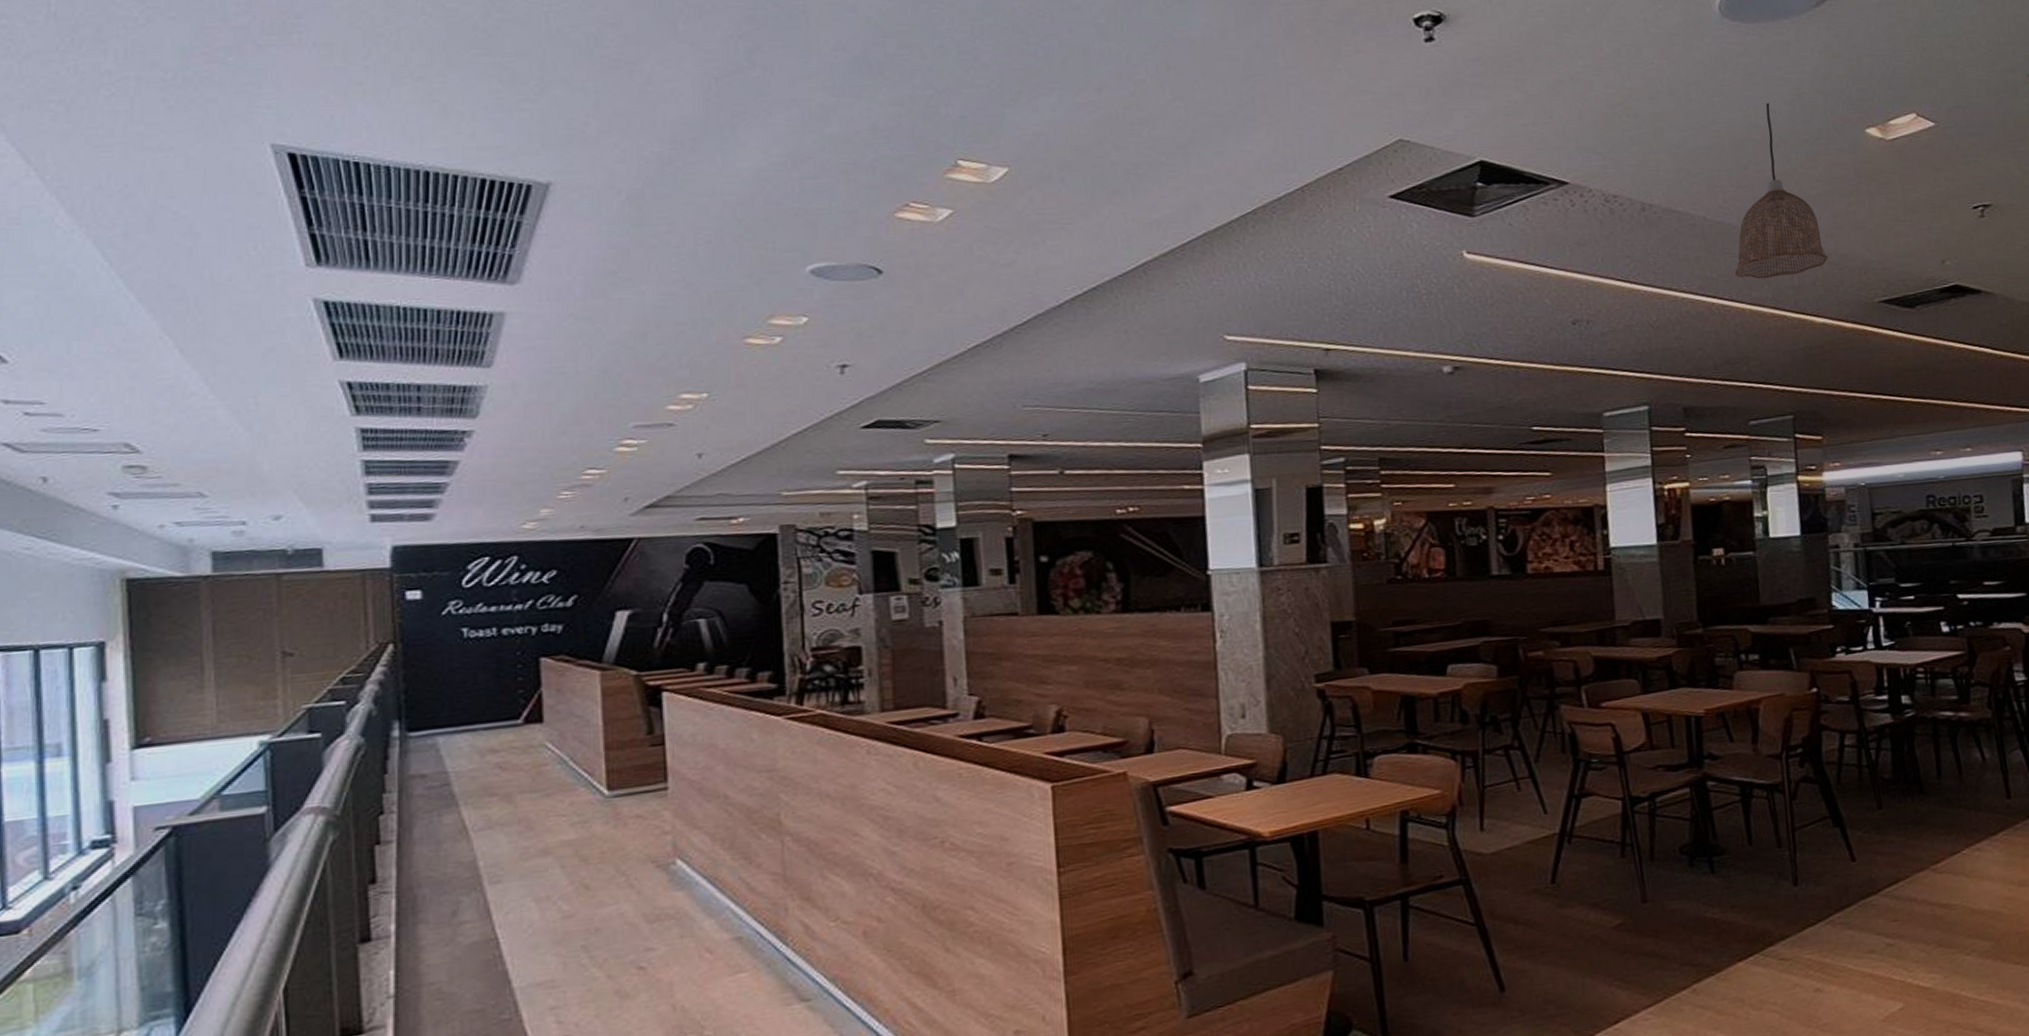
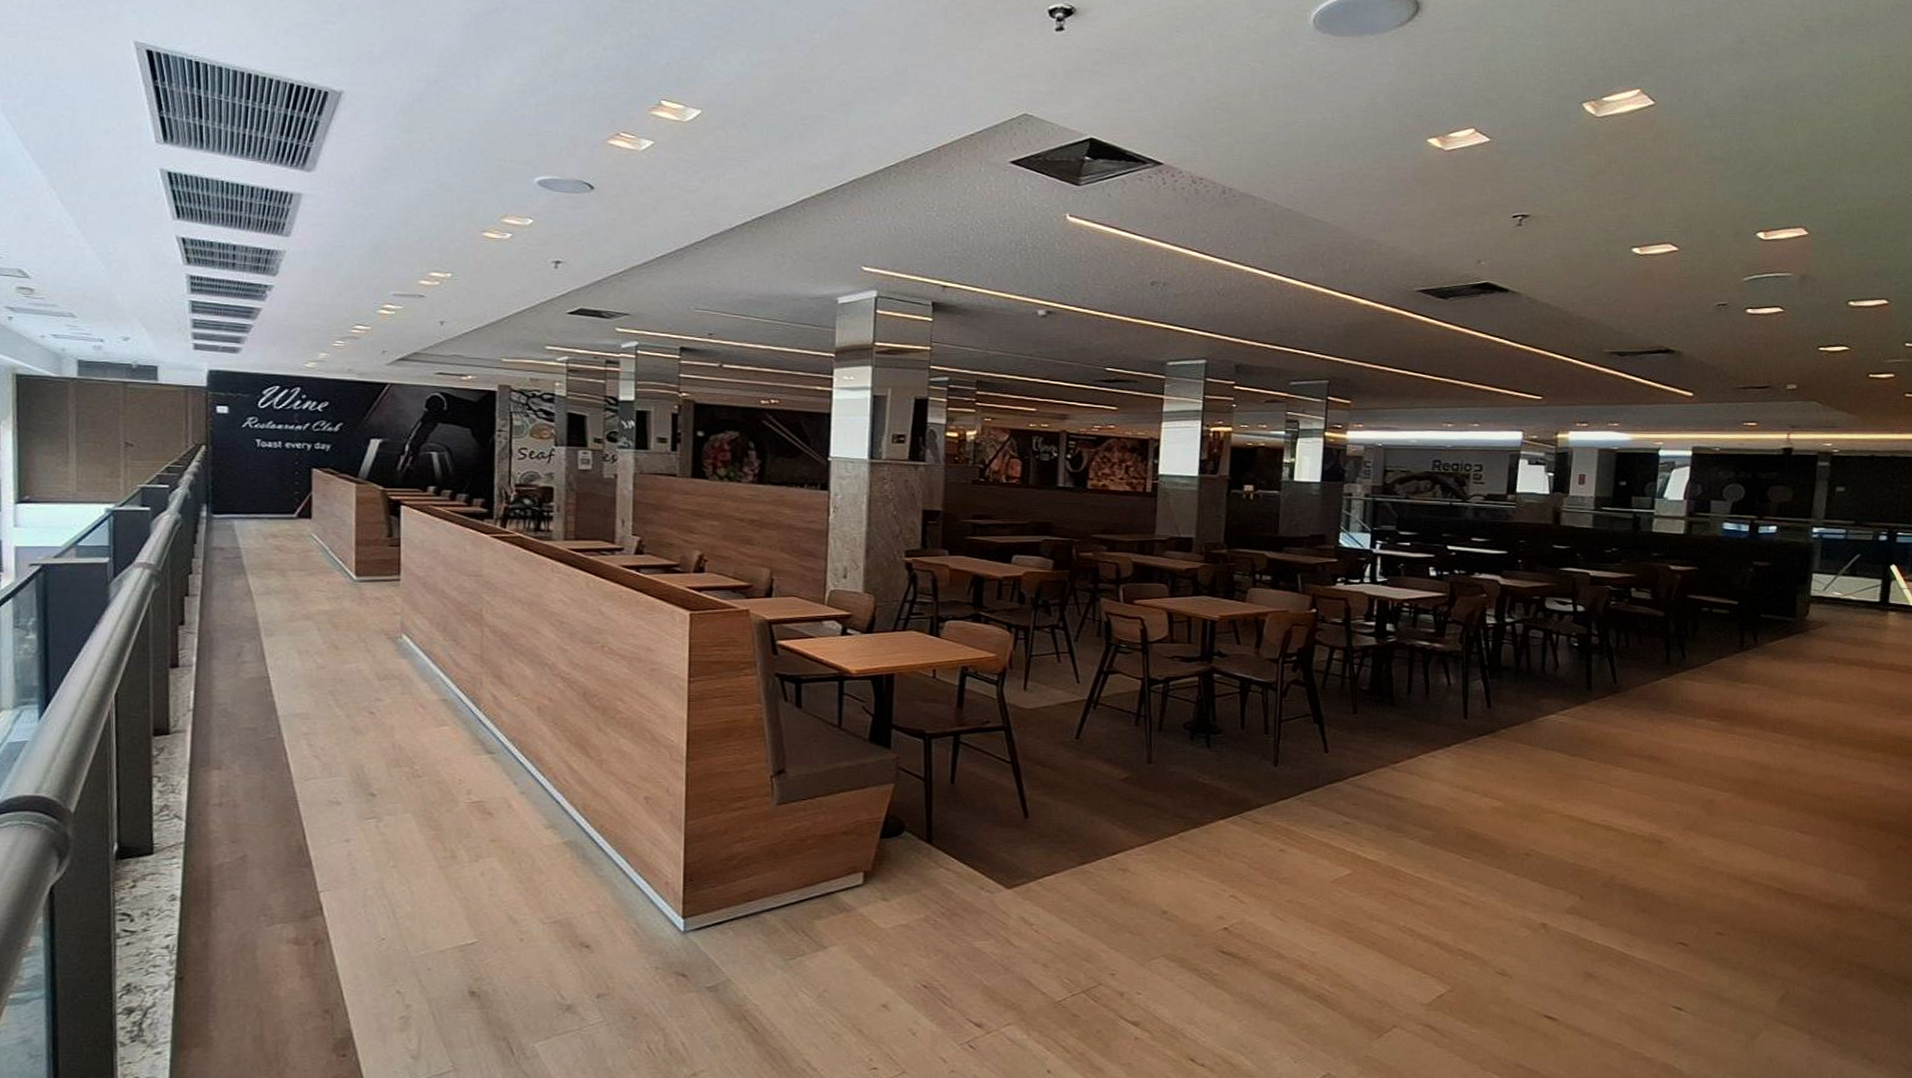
pendant lamp: present [1734,102,1828,279] -> none [1295,108,1378,262]

